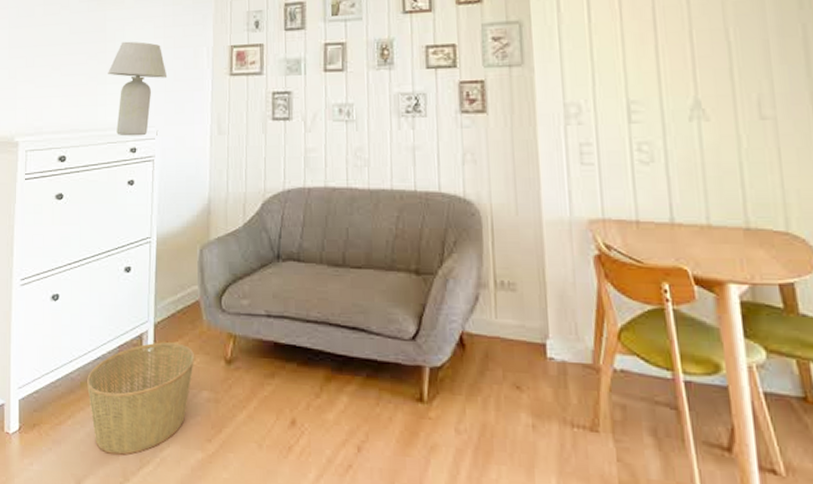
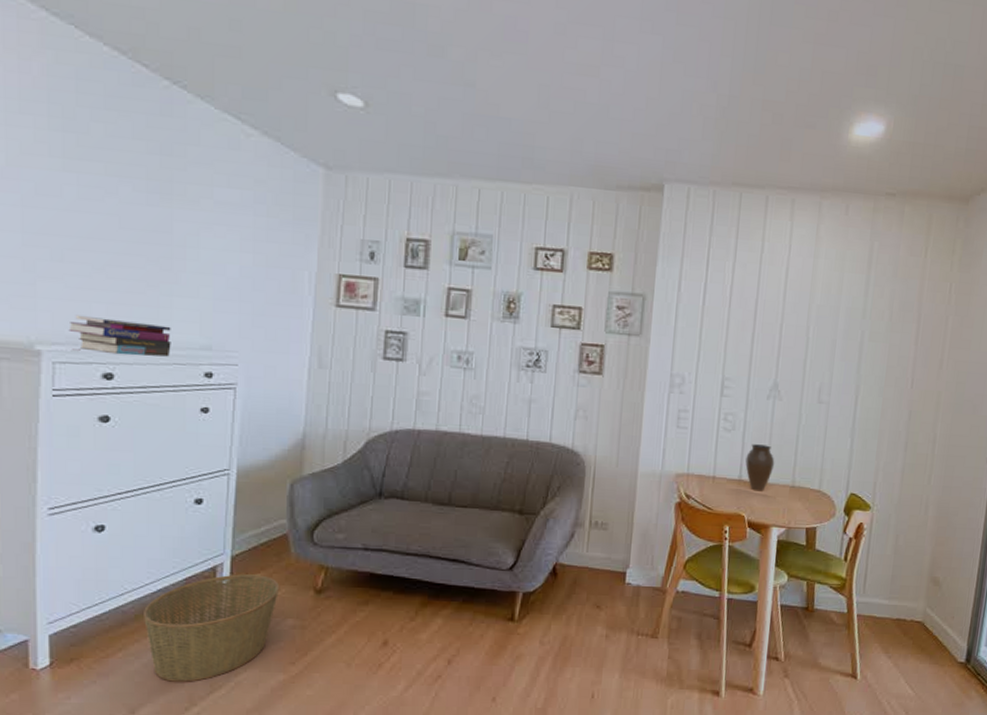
books: none [36,108,106,140] -> present [68,314,171,357]
table lamp: present [108,41,168,136] -> none [175,249,257,361]
vase: none [675,177,716,237] -> present [745,444,775,492]

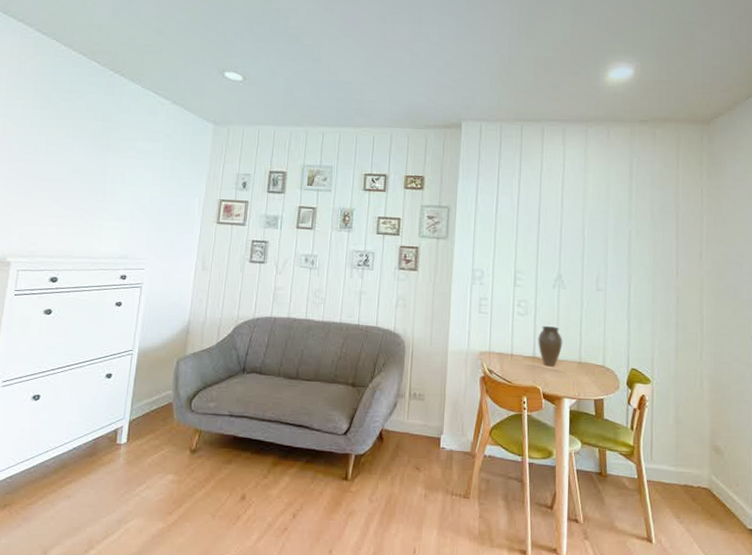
books: present [68,314,171,357] -> none [30,235,100,264]
basket: present [144,574,280,682] -> none [61,435,164,528]

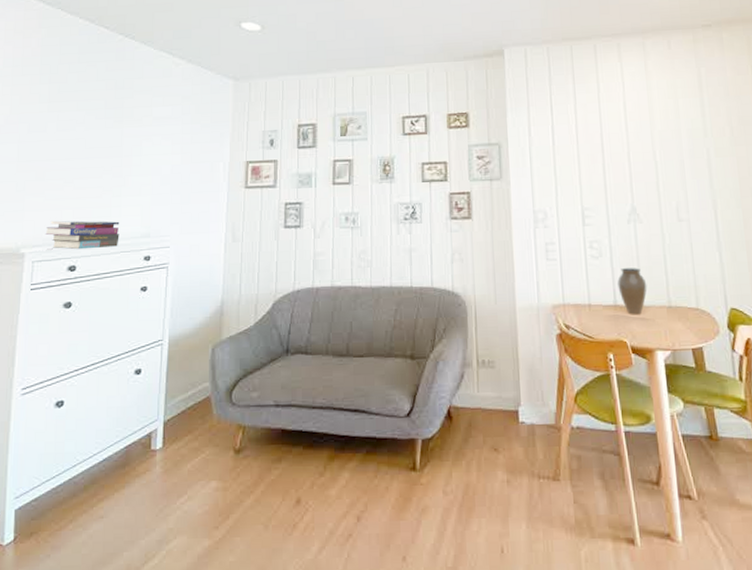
books: none [30,235,100,264] -> present [45,220,120,250]

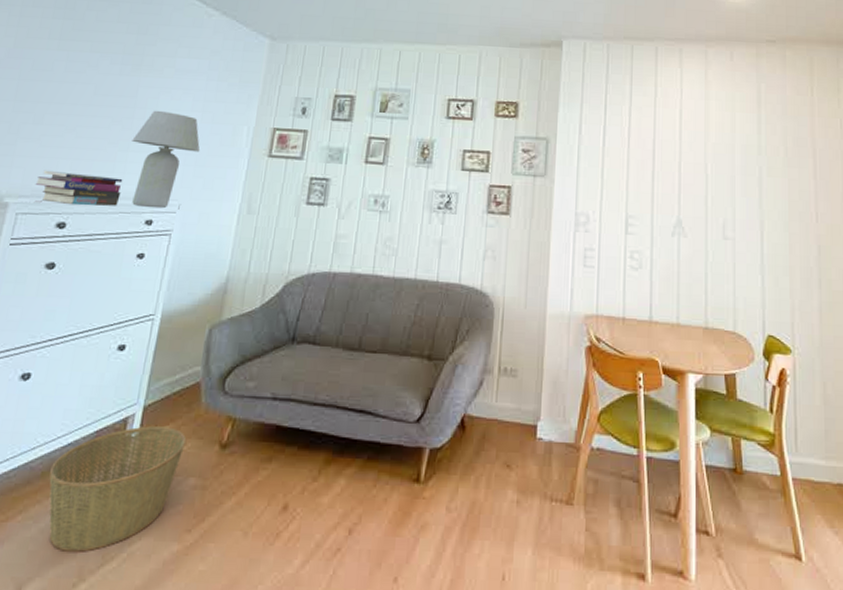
basket: none [91,438,205,553] -> present [49,426,187,552]
table lamp: none [123,156,184,246] -> present [132,110,201,209]
vase: present [617,268,648,315] -> none [655,283,685,334]

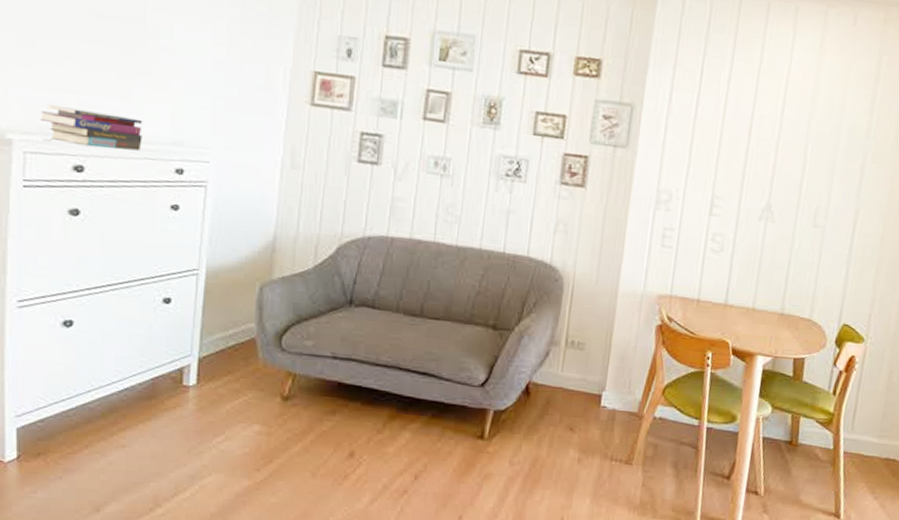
basket: present [49,426,187,552] -> none [110,376,247,483]
table lamp: present [132,110,201,209] -> none [147,40,230,157]

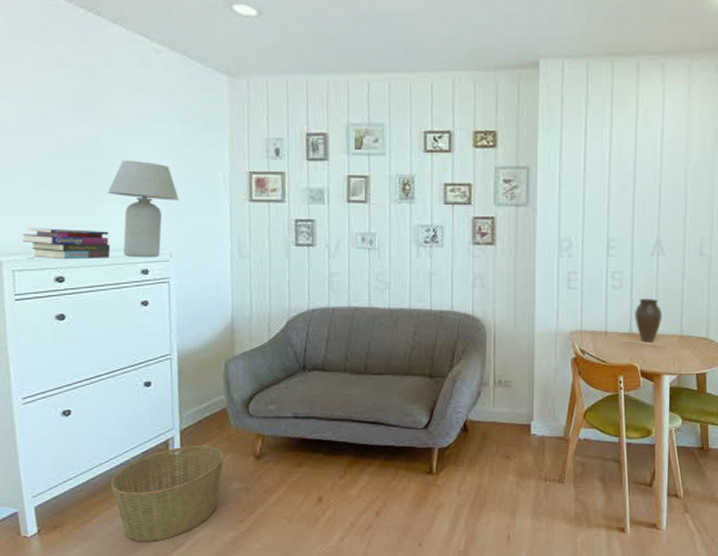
basket: none [110,376,247,483] -> present [111,445,225,542]
table lamp: none [147,40,230,157] -> present [108,160,180,258]
vase: none [732,267,764,318] -> present [635,299,663,343]

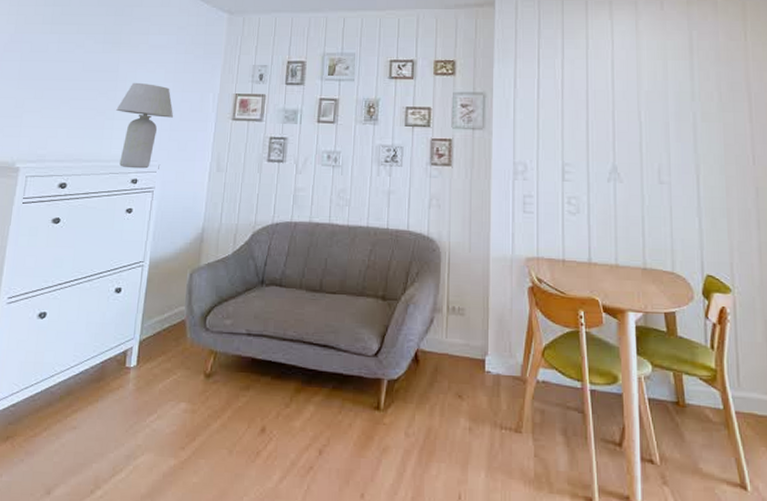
books: present [22,227,111,260] -> none [40,138,111,168]
basket: present [111,445,225,542] -> none [66,358,177,464]
vase: present [635,299,663,343] -> none [593,226,623,274]

